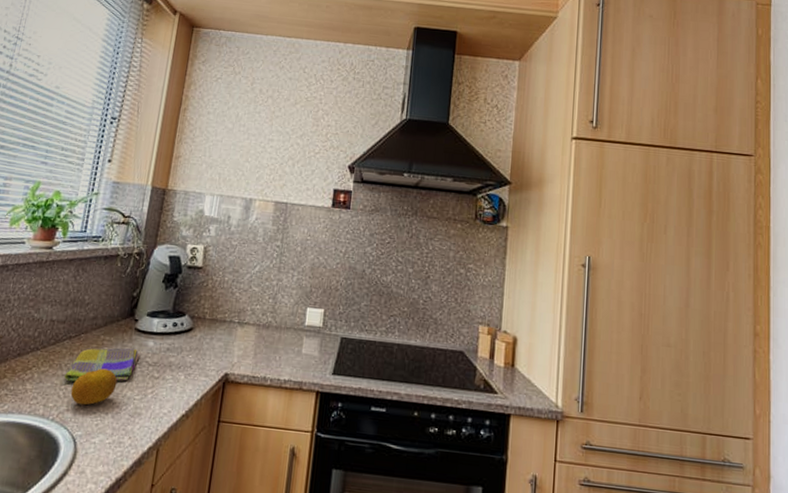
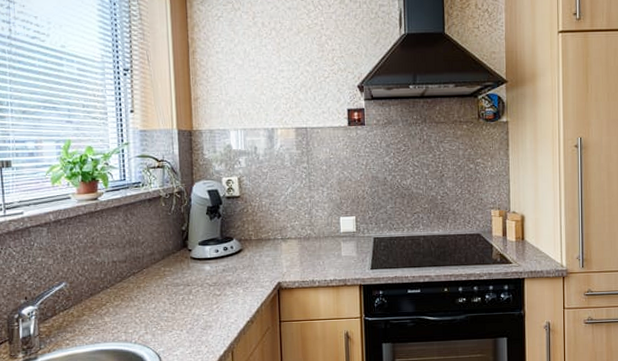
dish towel: present [64,347,140,382] -> none [137,274,200,309]
fruit: present [70,368,118,405] -> none [145,294,185,327]

